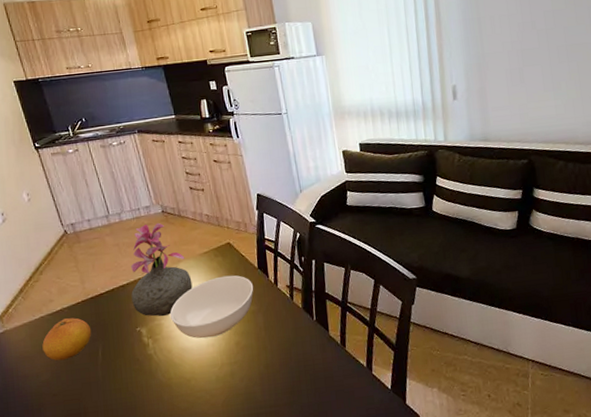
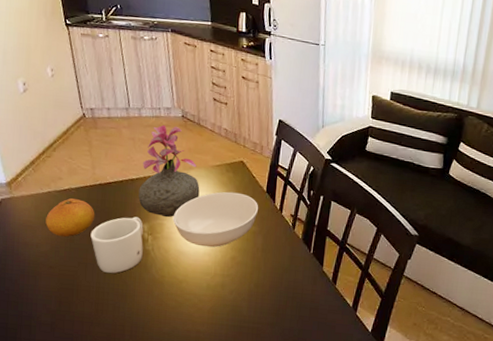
mug: none [89,322,146,389] -> present [90,217,143,274]

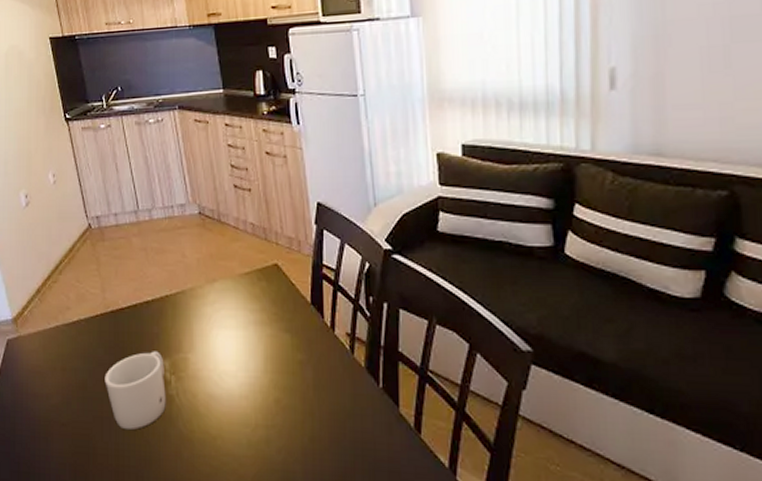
fruit: present [45,198,95,237] -> none [55,333,109,384]
vase: present [138,124,200,217] -> none [156,226,228,348]
bowl: present [172,191,259,248] -> none [198,307,304,387]

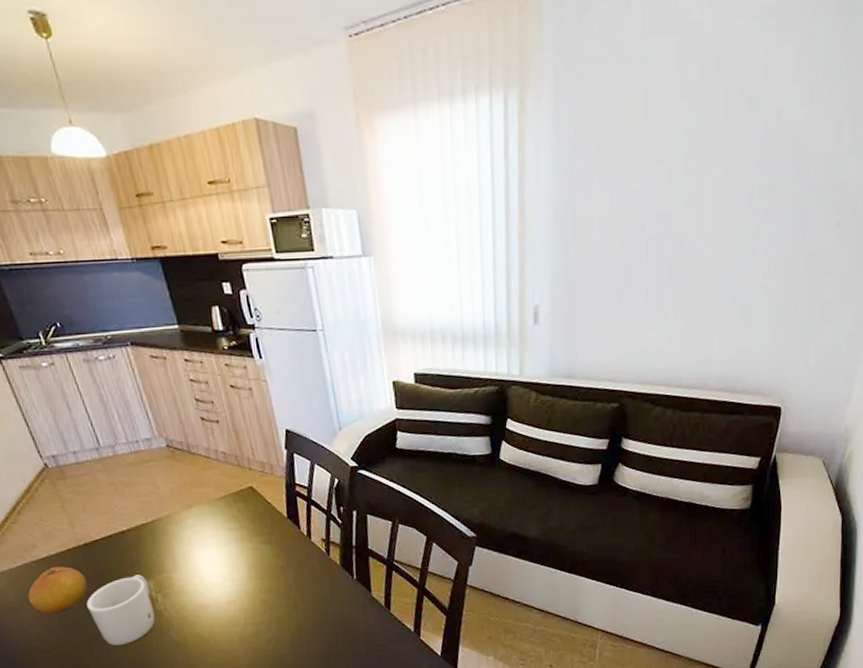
fruit: none [55,333,109,384] -> present [27,566,88,614]

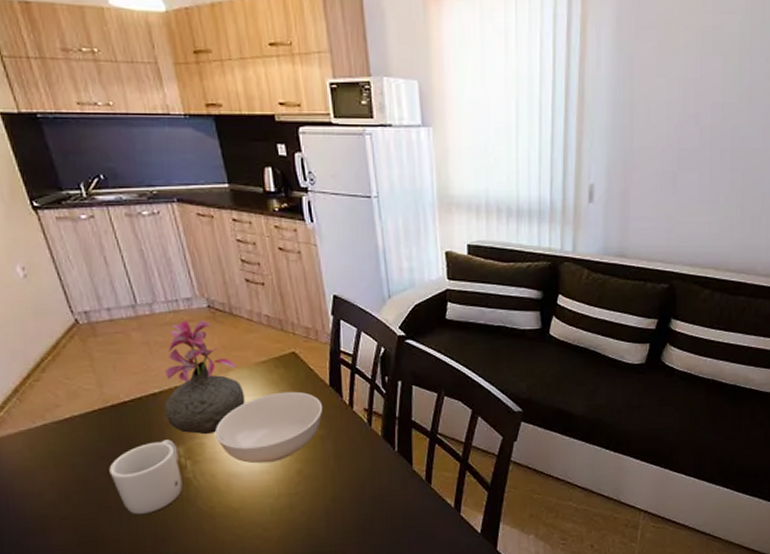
fruit: present [27,566,88,614] -> none [45,428,112,479]
vase: none [130,459,208,569] -> present [164,319,245,434]
bowl: none [181,524,283,595] -> present [214,391,323,464]

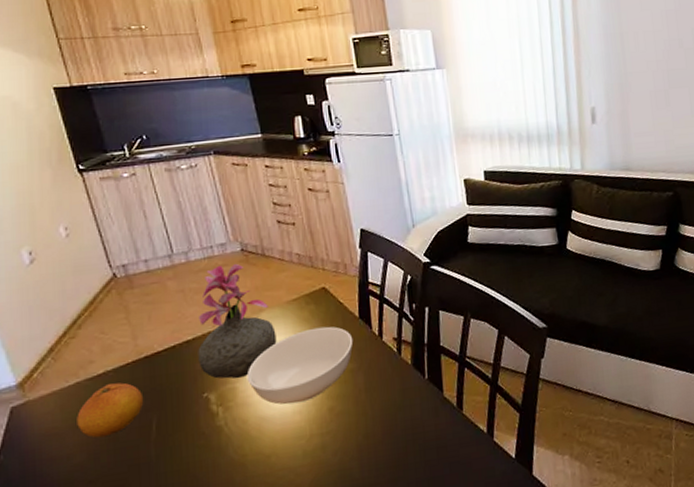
fruit: none [45,428,112,479] -> present [77,382,144,438]
mug: present [109,439,183,515] -> none [140,387,214,471]

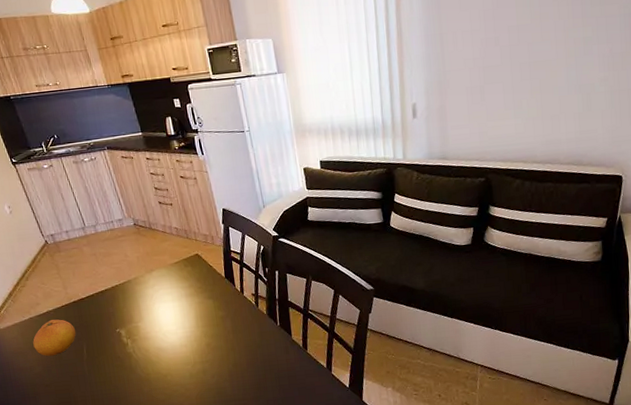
vase: present [197,263,277,379] -> none [107,234,165,320]
bowl: present [246,326,354,405] -> none [145,283,222,340]

